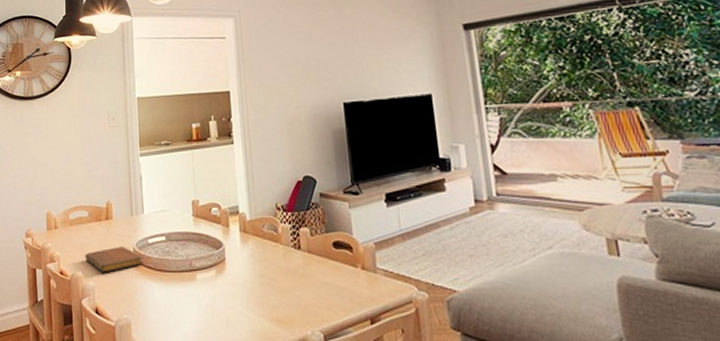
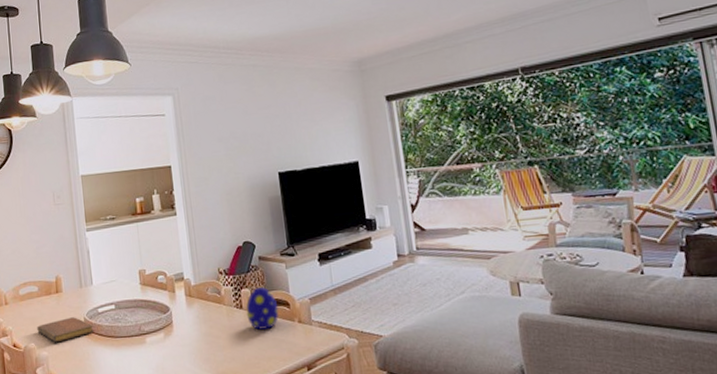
decorative egg: none [304,226,341,274] -> present [246,286,279,330]

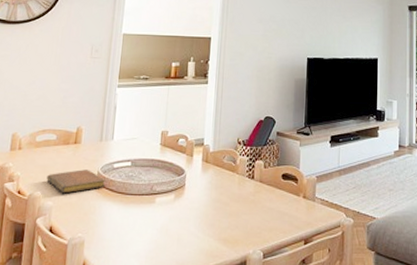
decorative egg: present [246,286,279,330] -> none [256,160,287,201]

